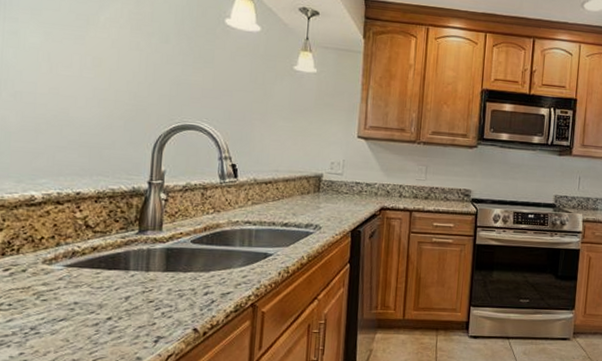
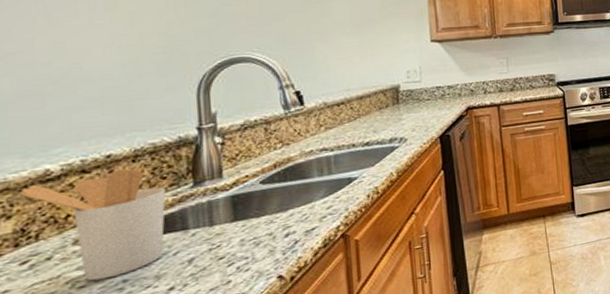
utensil holder: none [9,206,117,298] -> present [18,168,166,282]

